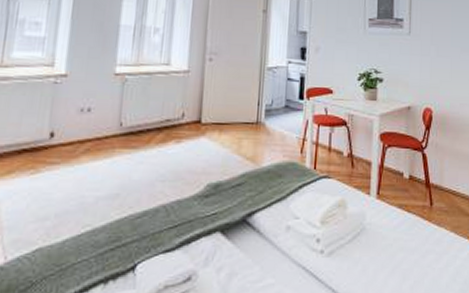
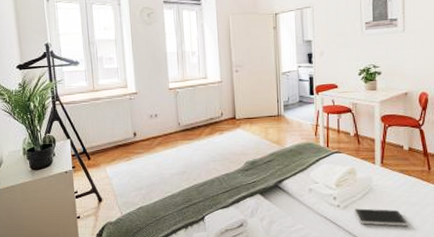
tablet: none [341,255,405,281] -> present [355,208,409,226]

